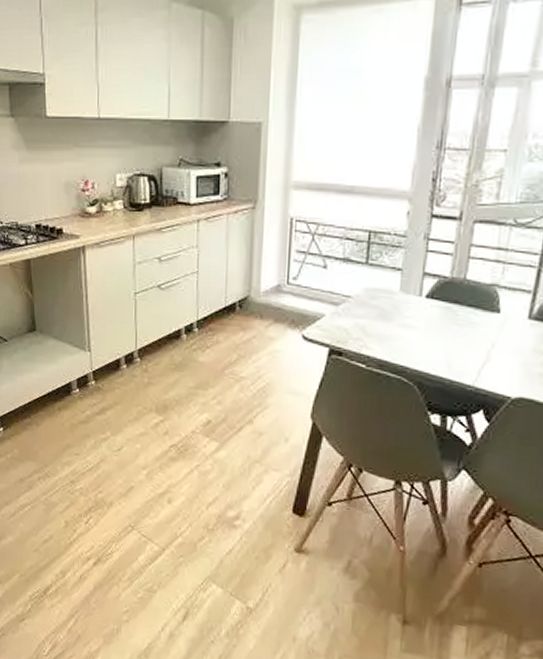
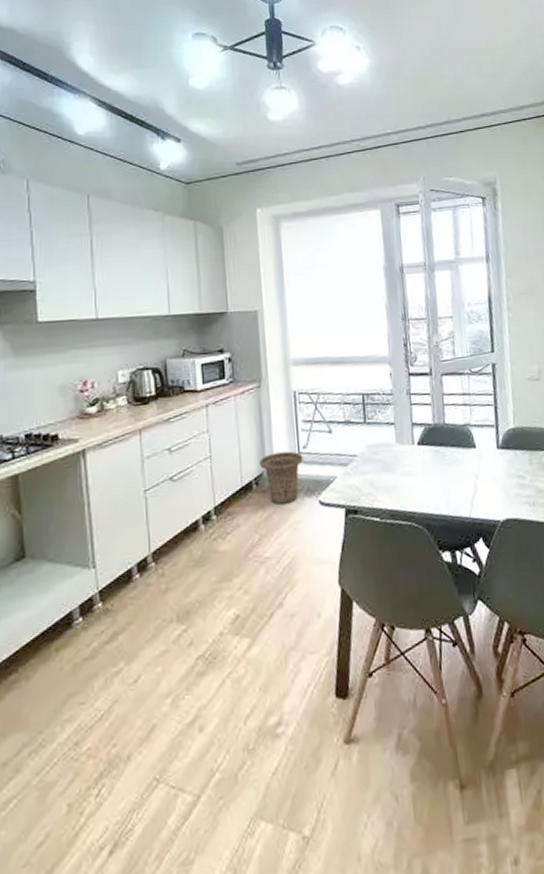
basket: none [245,279,292,332] -> present [259,451,303,505]

